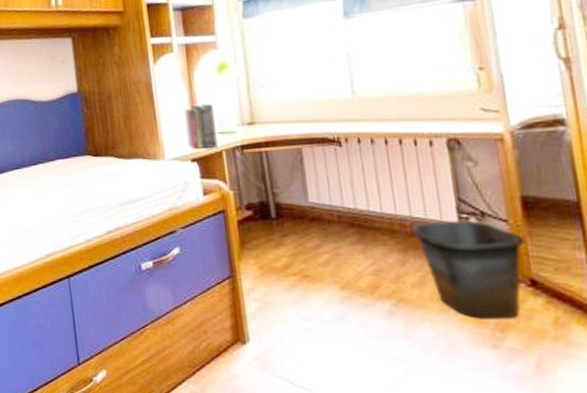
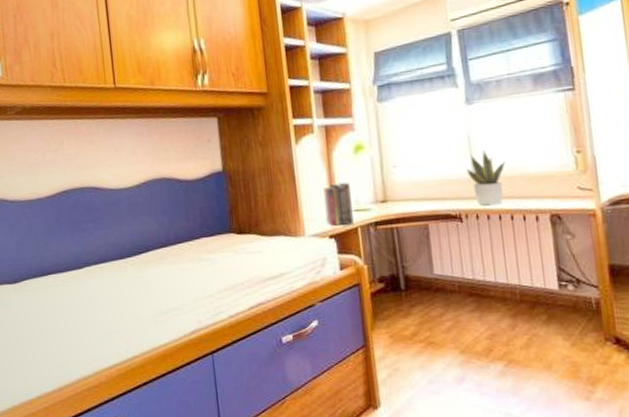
potted plant: none [346,68,392,129] -> present [467,151,505,206]
waste bin: present [410,220,526,319] -> none [519,287,612,375]

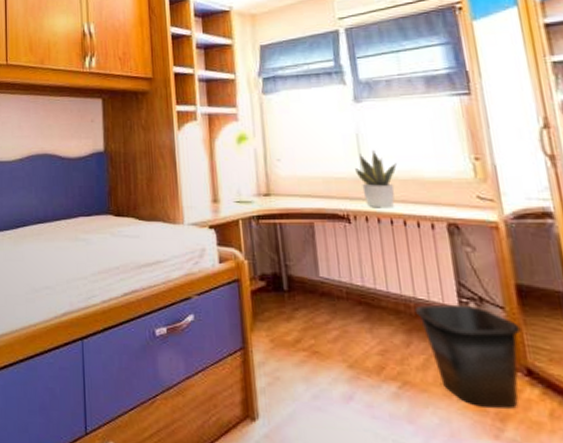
books: present [323,182,354,226] -> none [204,172,235,217]
waste bin: none [519,287,612,375] -> present [414,304,521,408]

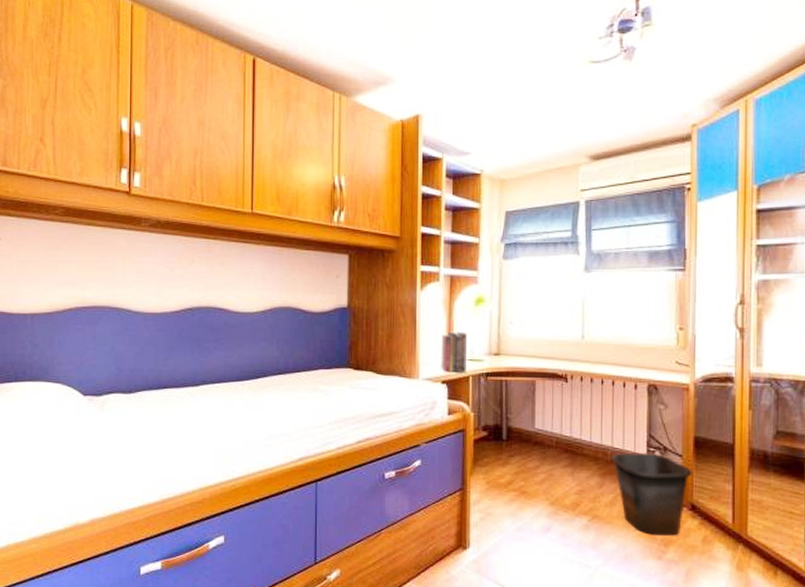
books: none [204,172,235,217] -> present [441,331,467,373]
potted plant: present [355,150,397,208] -> none [577,317,613,370]

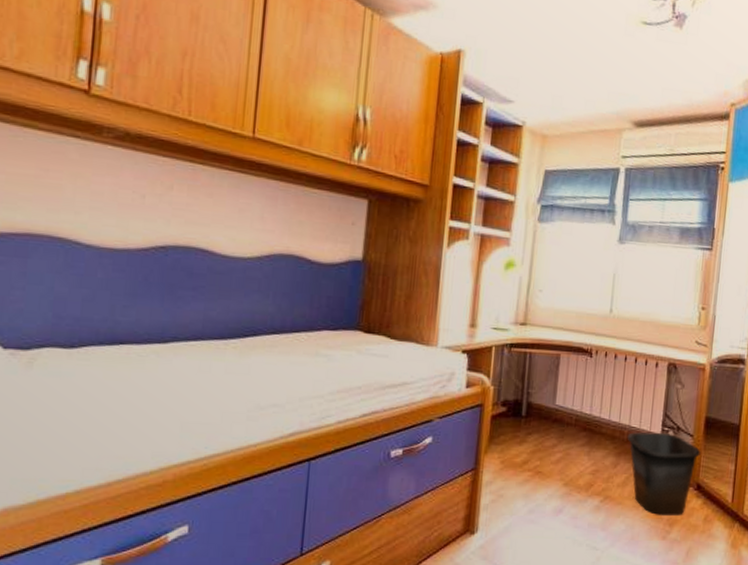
books: present [441,331,467,373] -> none [463,296,493,343]

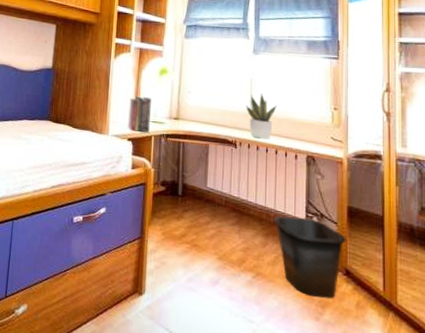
books: none [463,296,493,343] -> present [128,95,151,133]
potted plant: none [606,291,641,346] -> present [246,93,277,140]

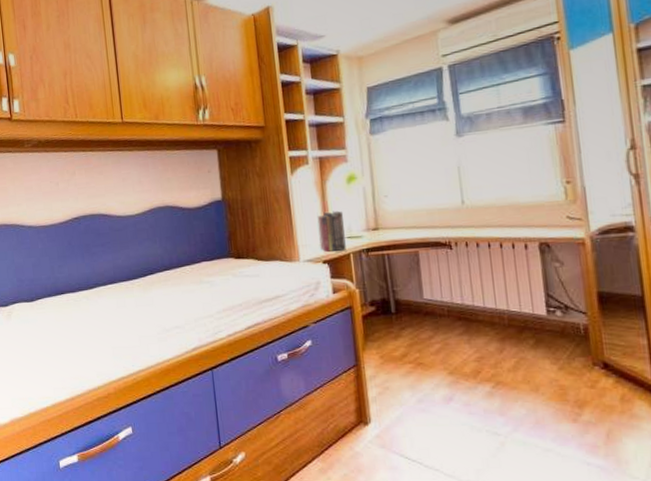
potted plant: present [246,93,277,140] -> none [457,181,495,234]
waste bin: present [273,216,346,298] -> none [507,313,600,397]

